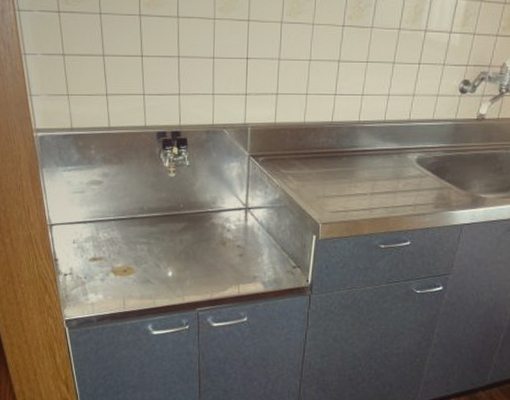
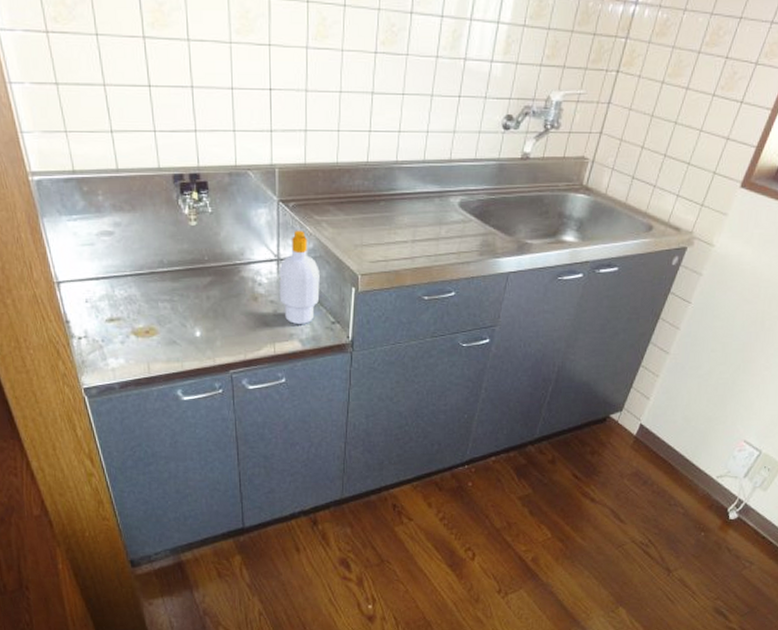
soap bottle: none [246,182,284,268] -> present [279,230,320,324]

